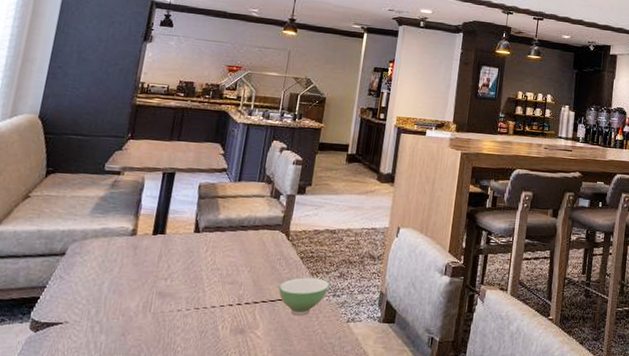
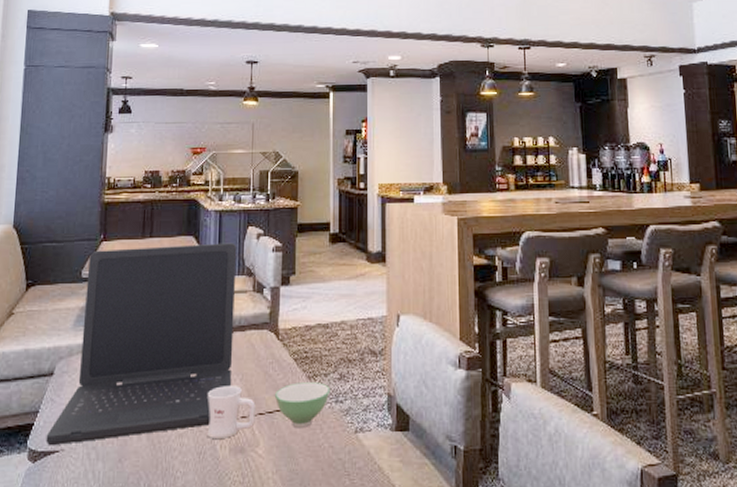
laptop: none [50,147,260,319] -> present [46,243,237,446]
mug: none [210,275,260,321] -> present [207,386,256,440]

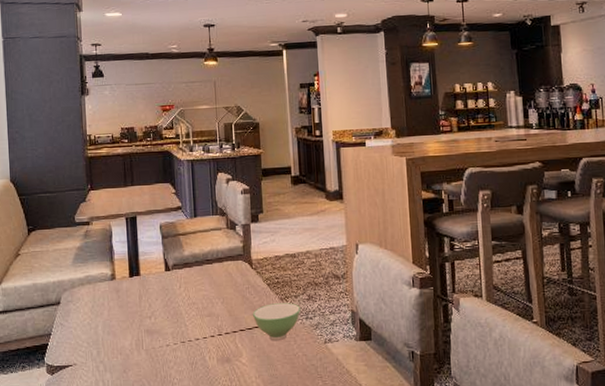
laptop: present [46,243,237,446] -> none [60,187,214,362]
mug: present [207,386,256,440] -> none [194,308,237,352]

